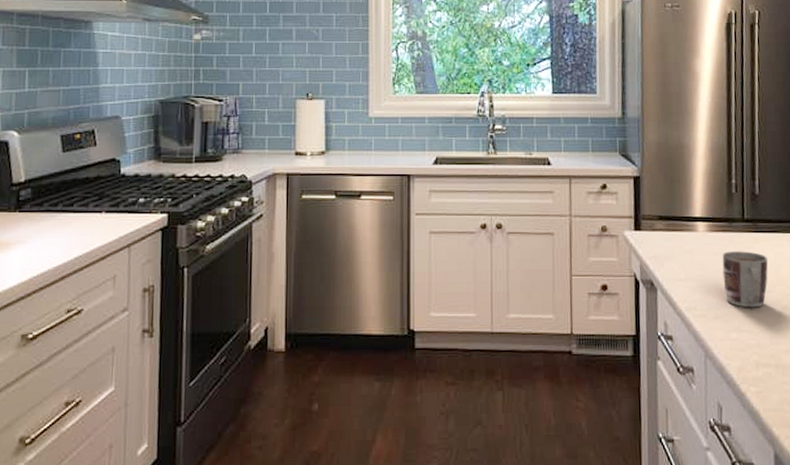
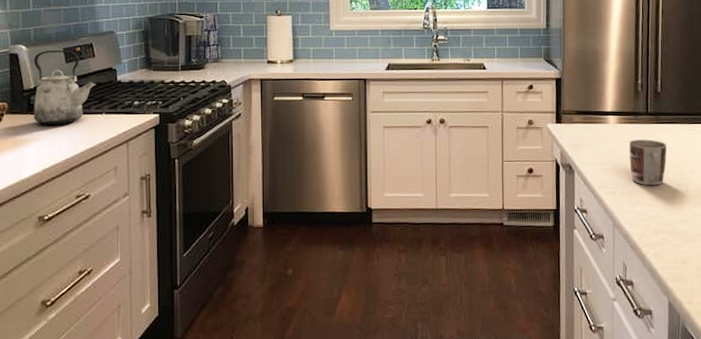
kettle: none [22,137,97,226] -> present [33,50,97,125]

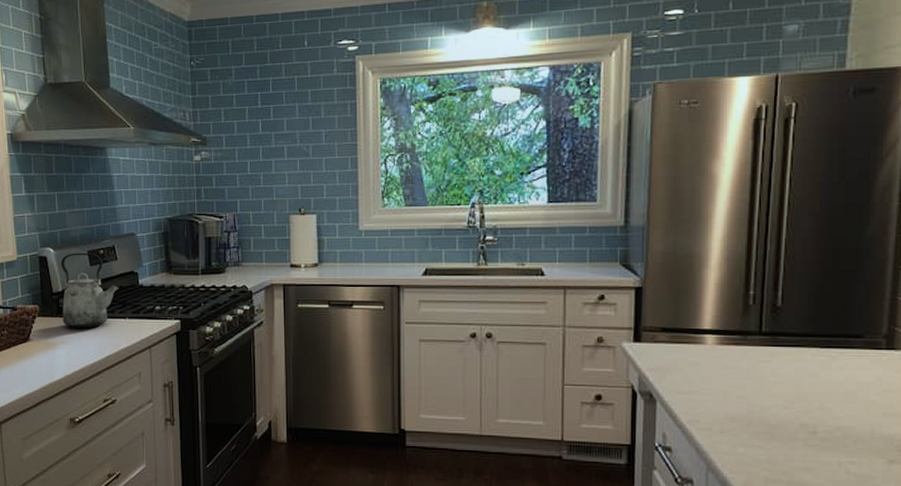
mug: present [629,139,667,186] -> none [732,365,786,424]

